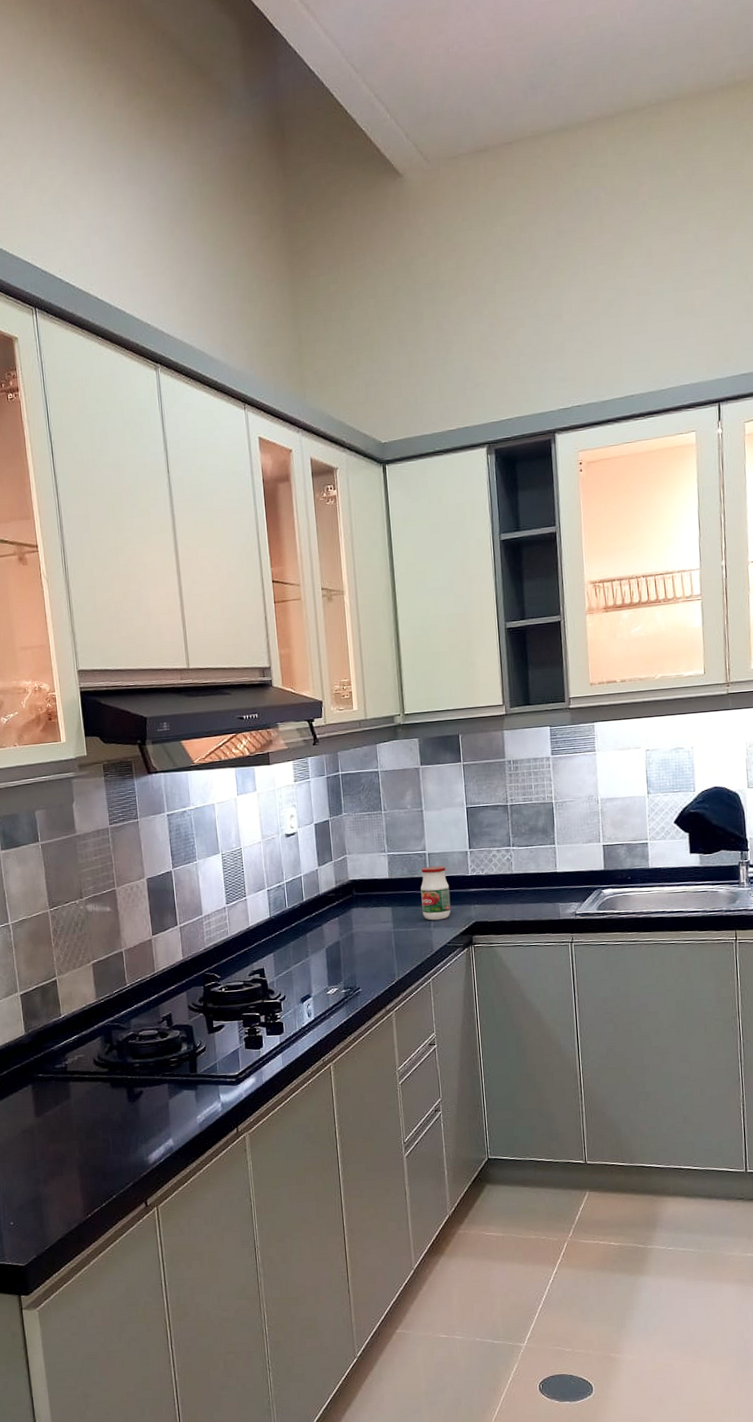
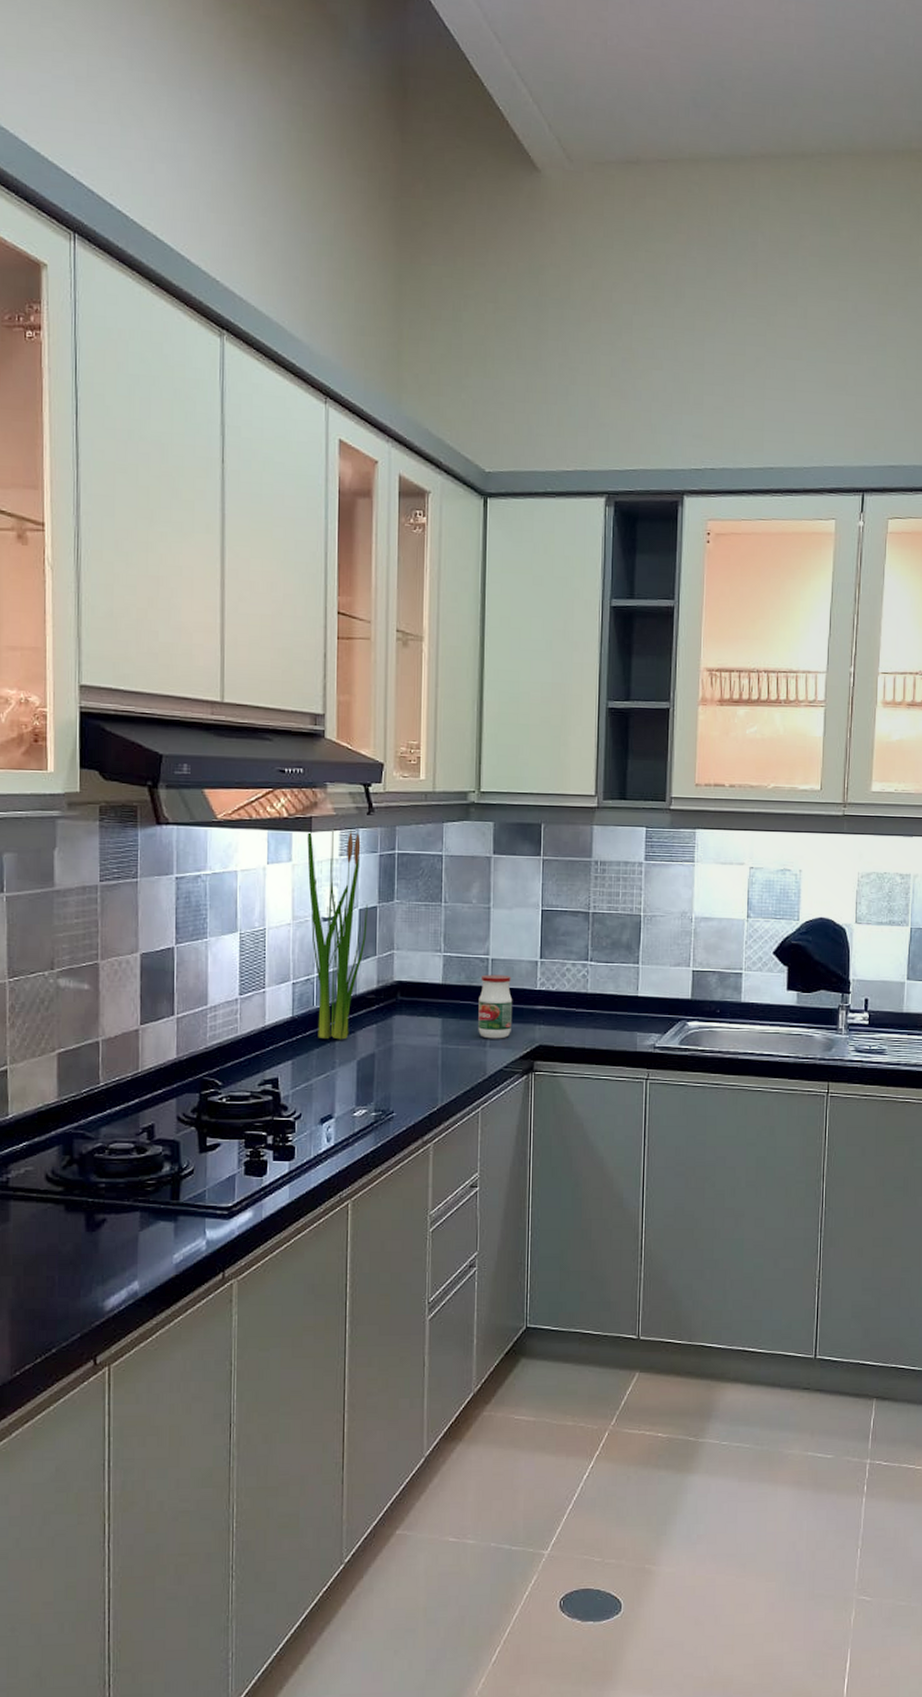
plant: none [267,759,323,934] -> present [307,829,368,1040]

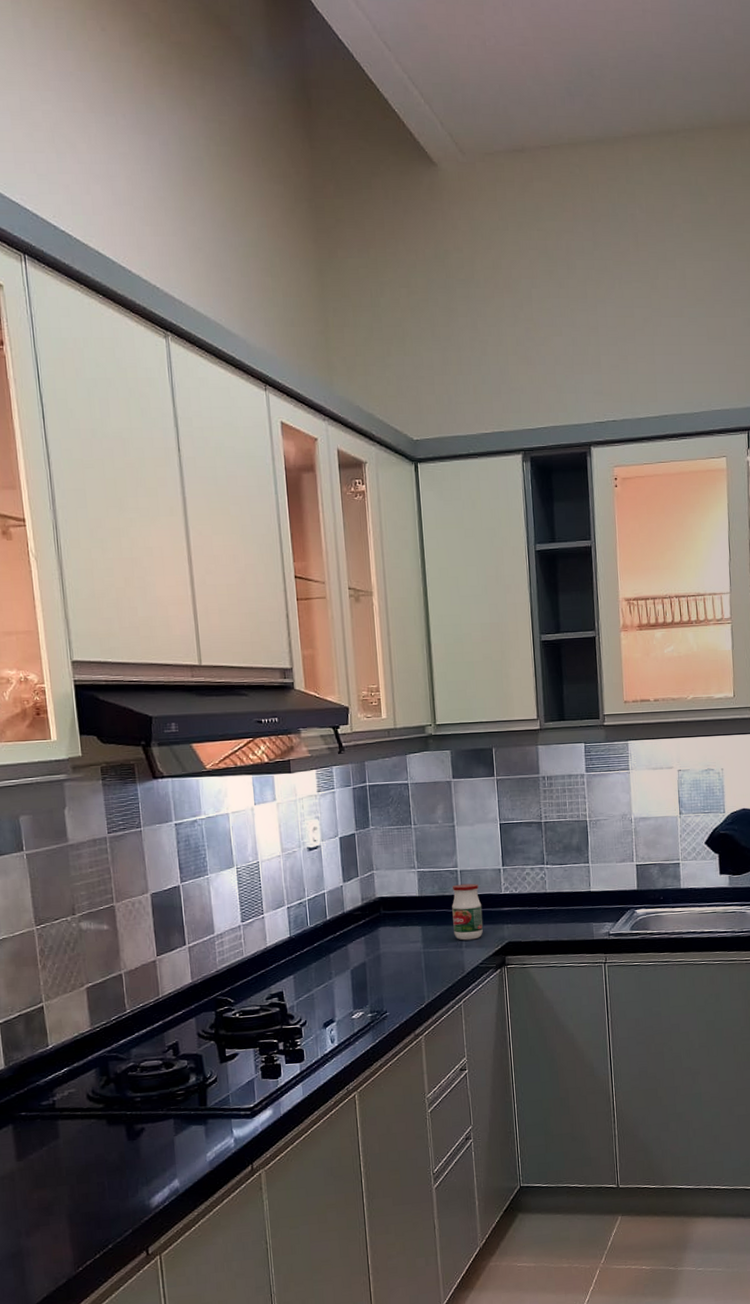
plant: present [307,829,368,1040] -> none [288,768,348,954]

